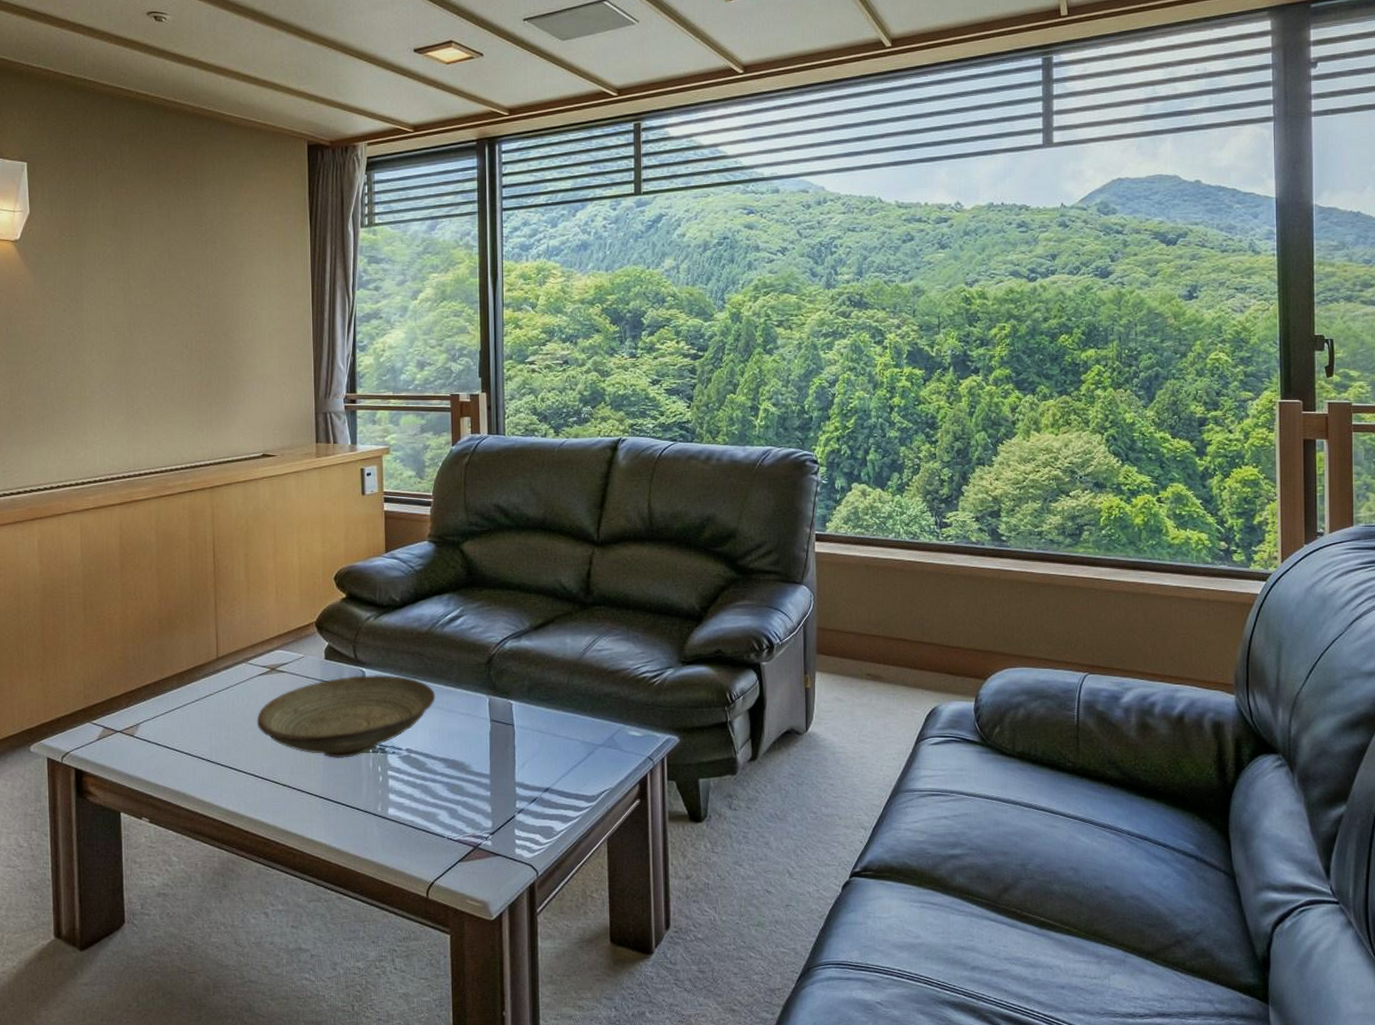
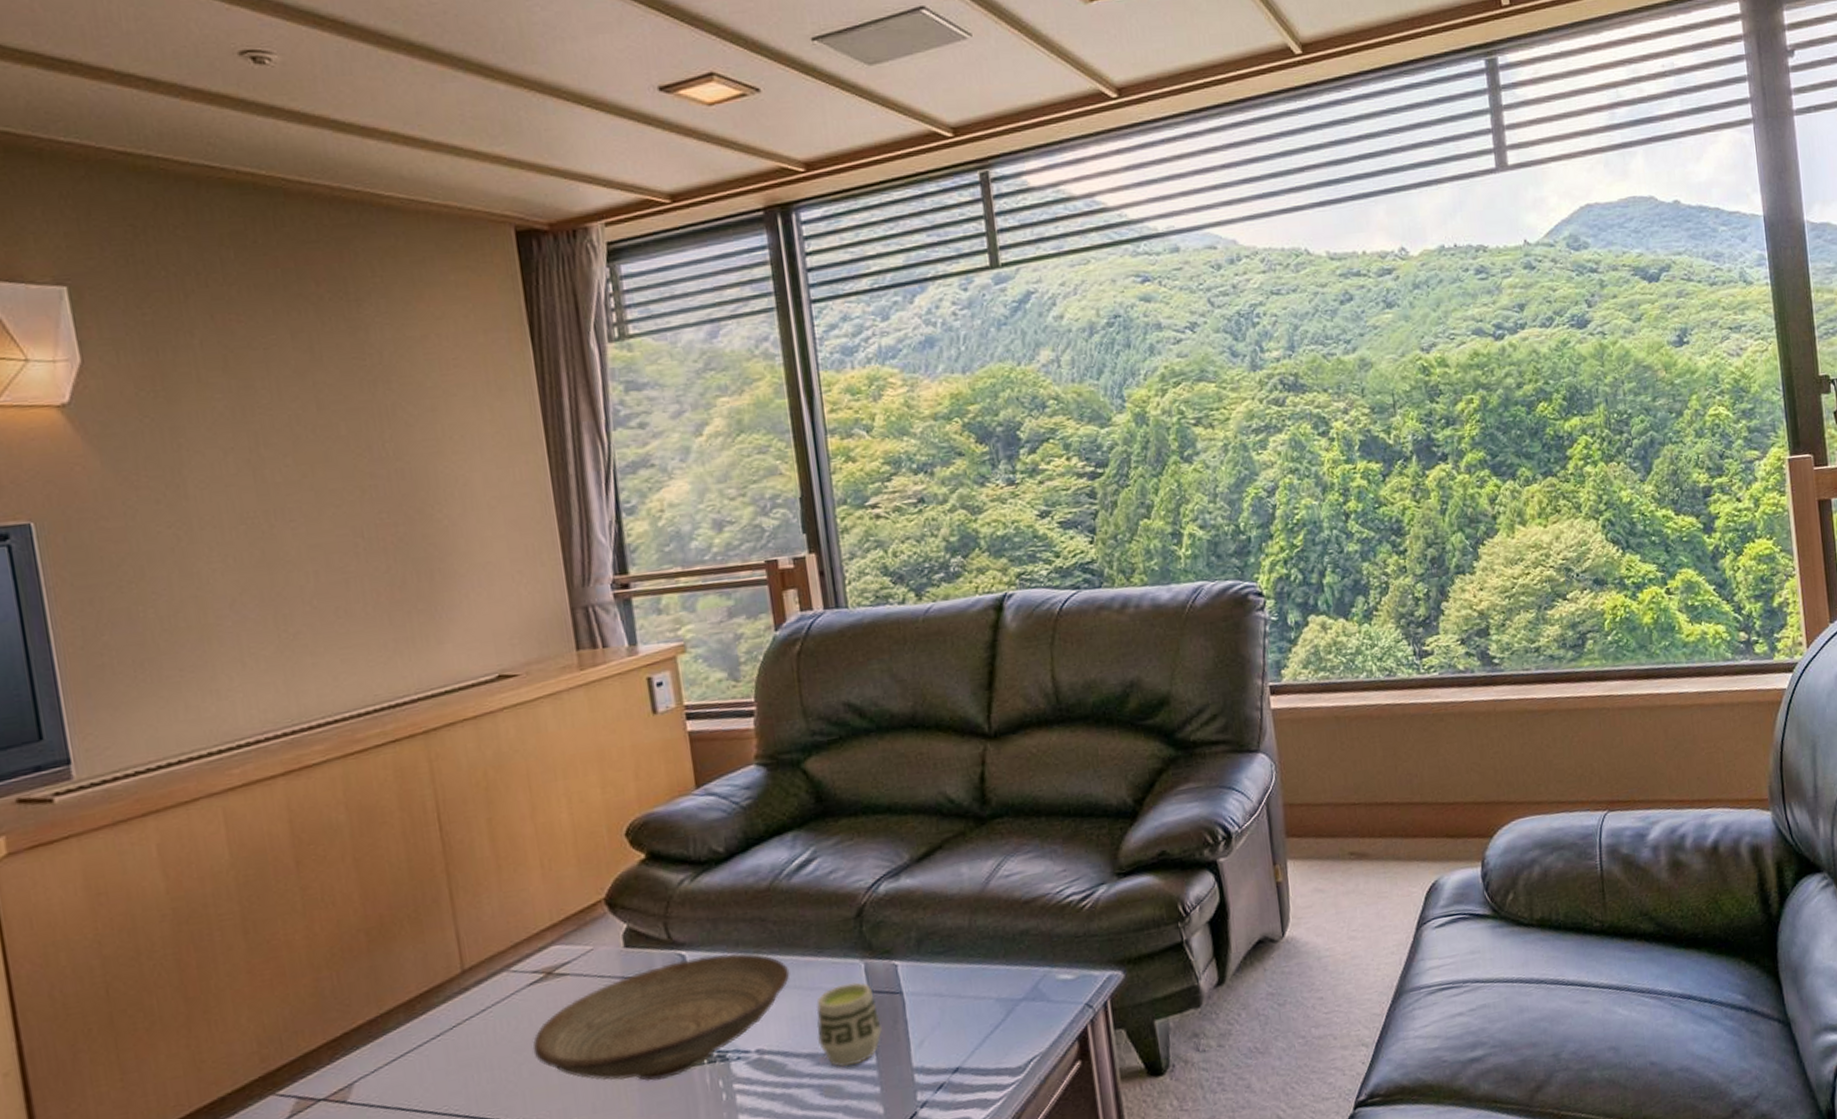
cup: none [450,711,496,772] -> present [816,982,882,1067]

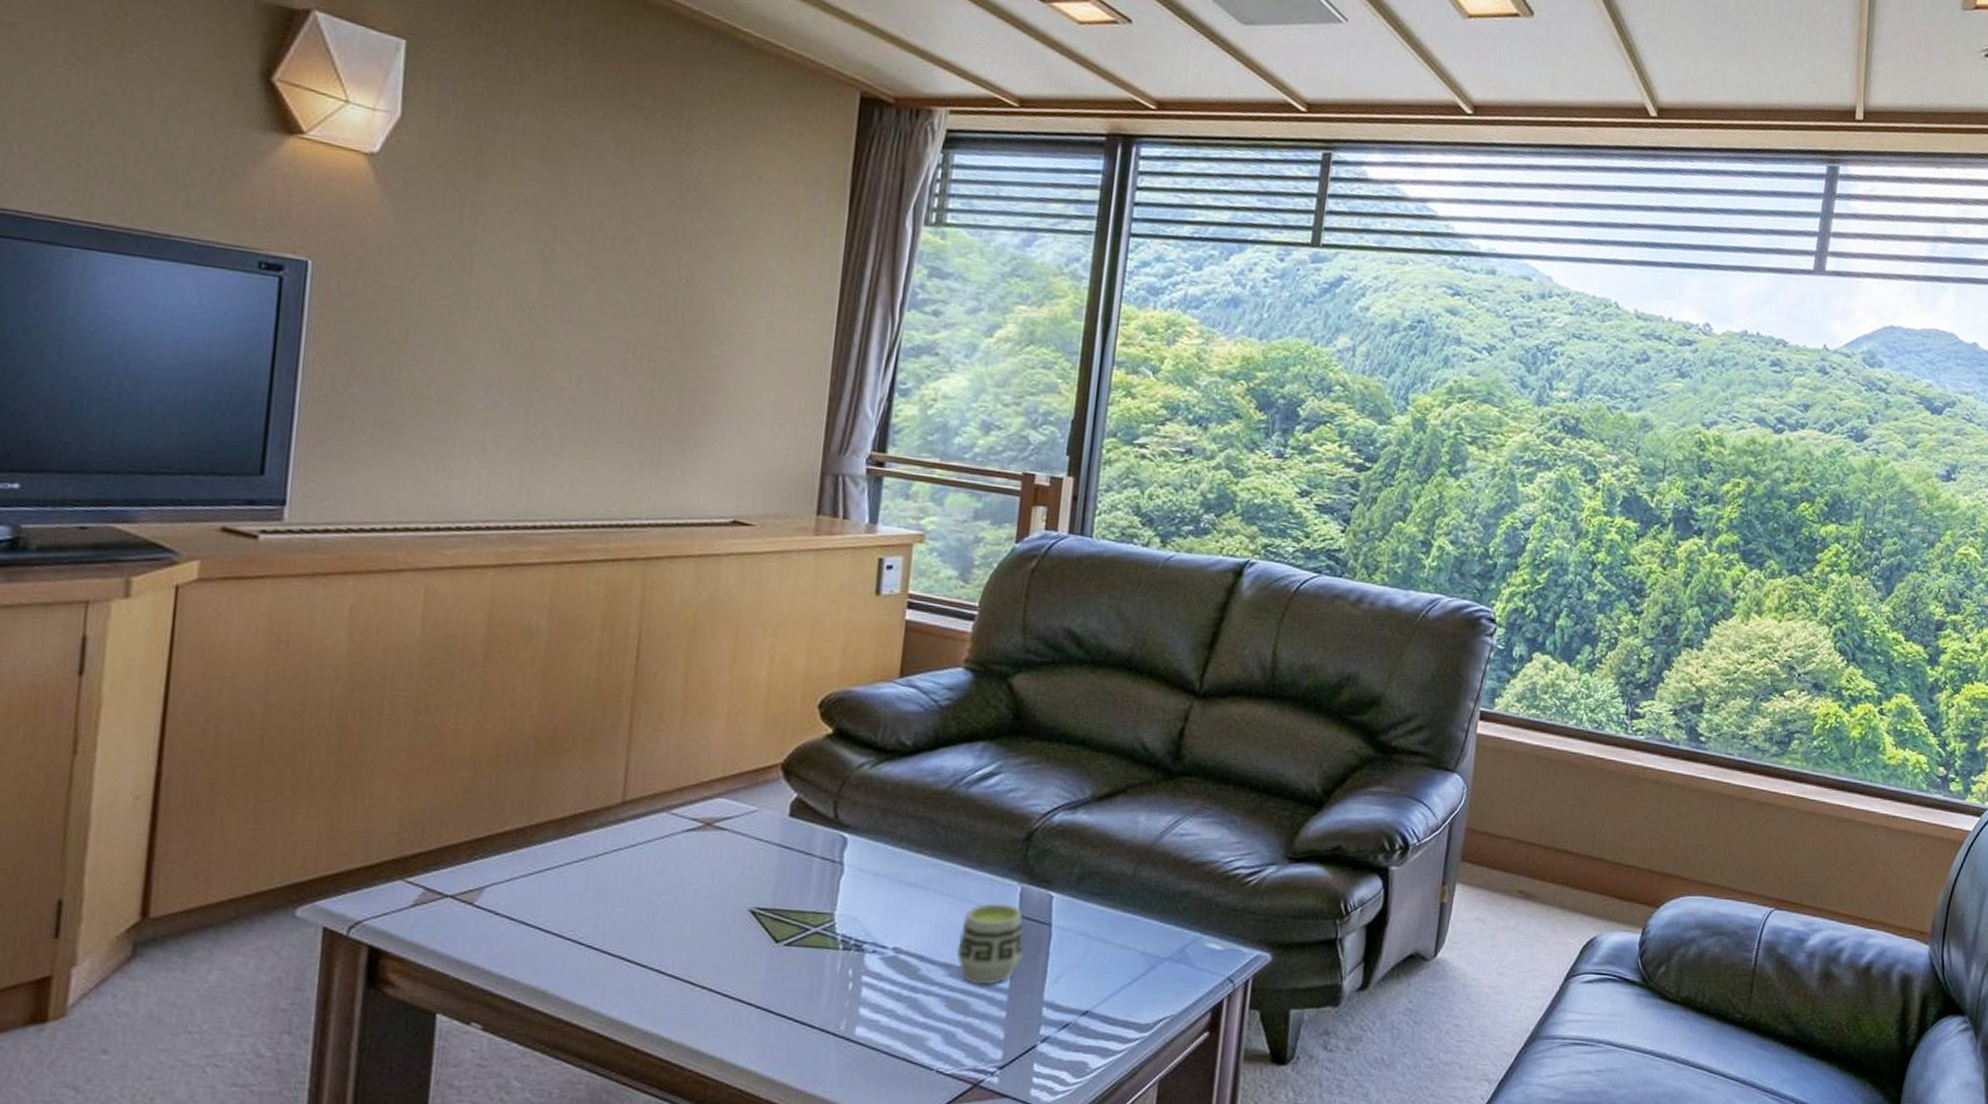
decorative bowl: present [532,953,790,1082] -> none [672,842,946,955]

